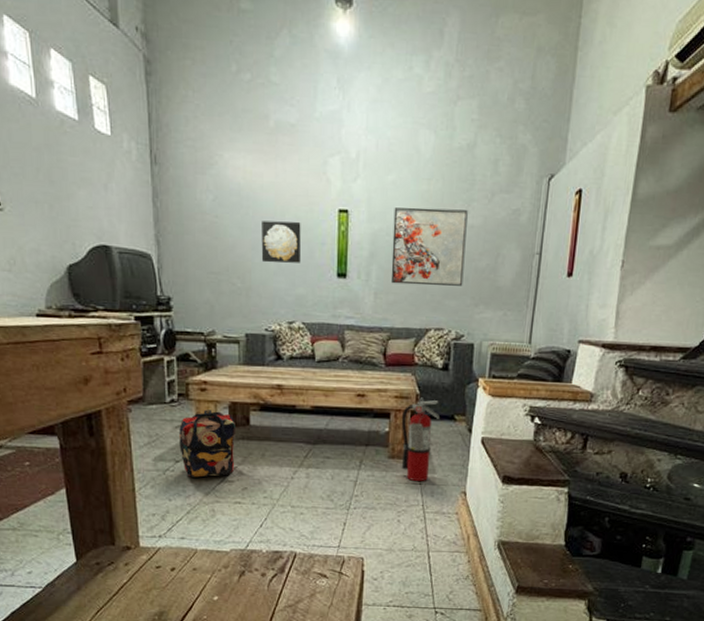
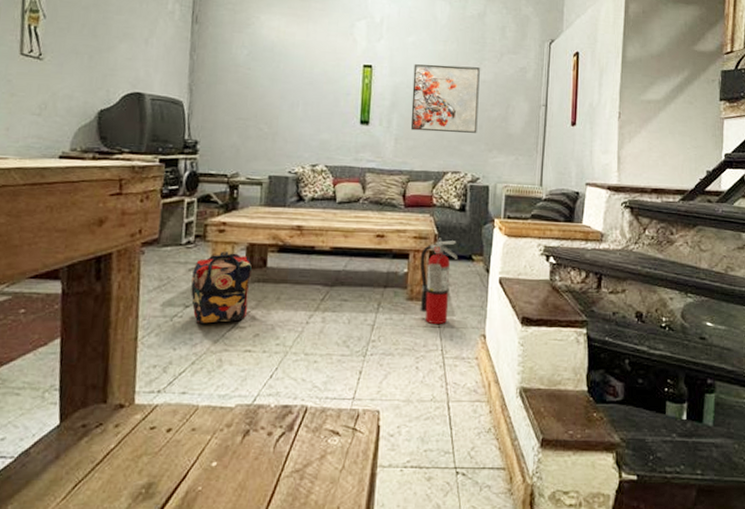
wall art: present [261,221,302,263] -> none [289,73,328,111]

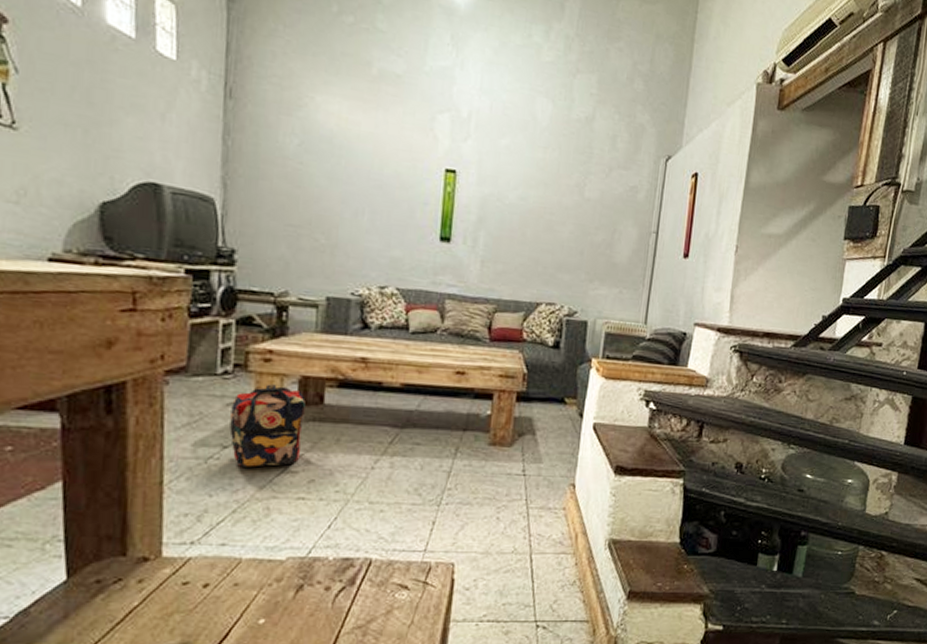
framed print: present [410,64,480,133] -> none [500,173,585,260]
fire extinguisher: present [419,238,458,325] -> none [503,377,548,473]

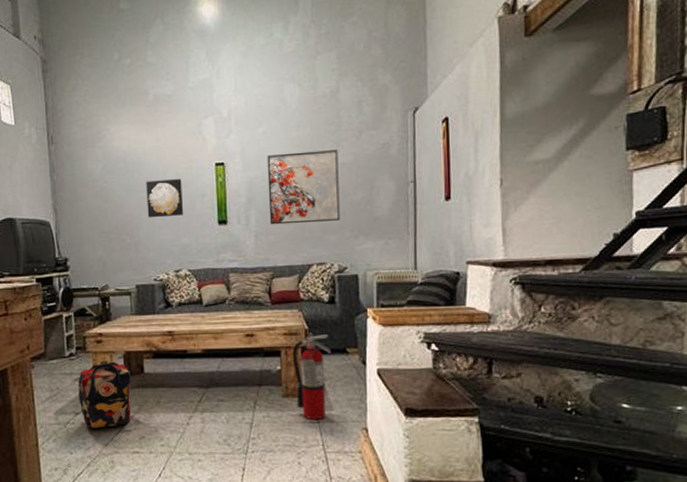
wall art: none [352,172,402,222] -> present [146,179,184,218]
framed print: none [500,173,585,260] -> present [267,150,340,225]
fire extinguisher: none [503,377,548,473] -> present [292,332,331,420]

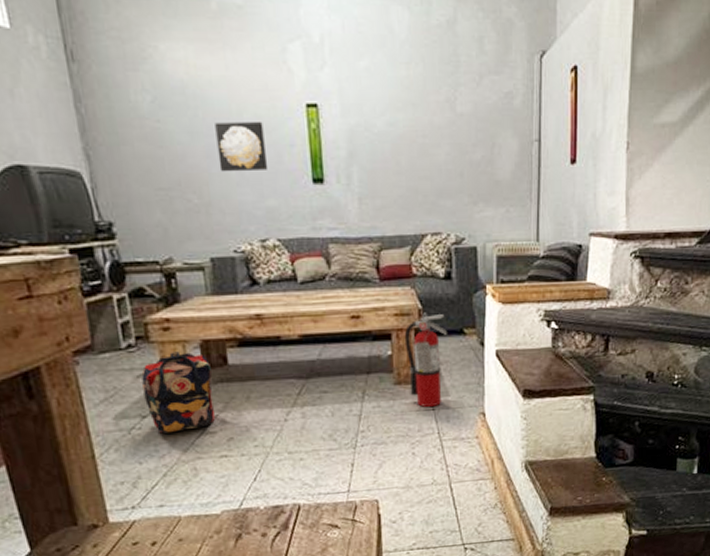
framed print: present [267,150,340,225] -> none [371,96,458,186]

